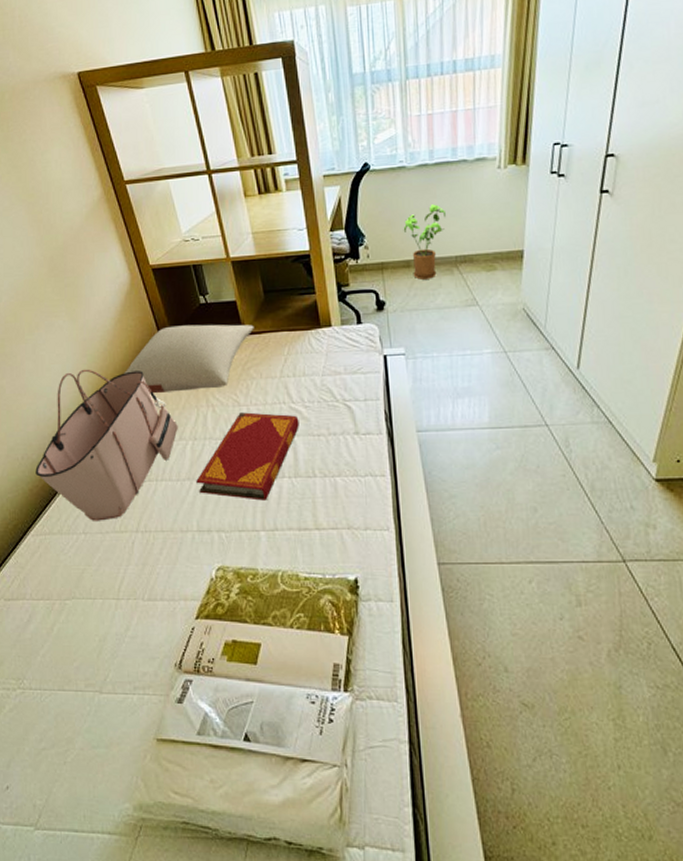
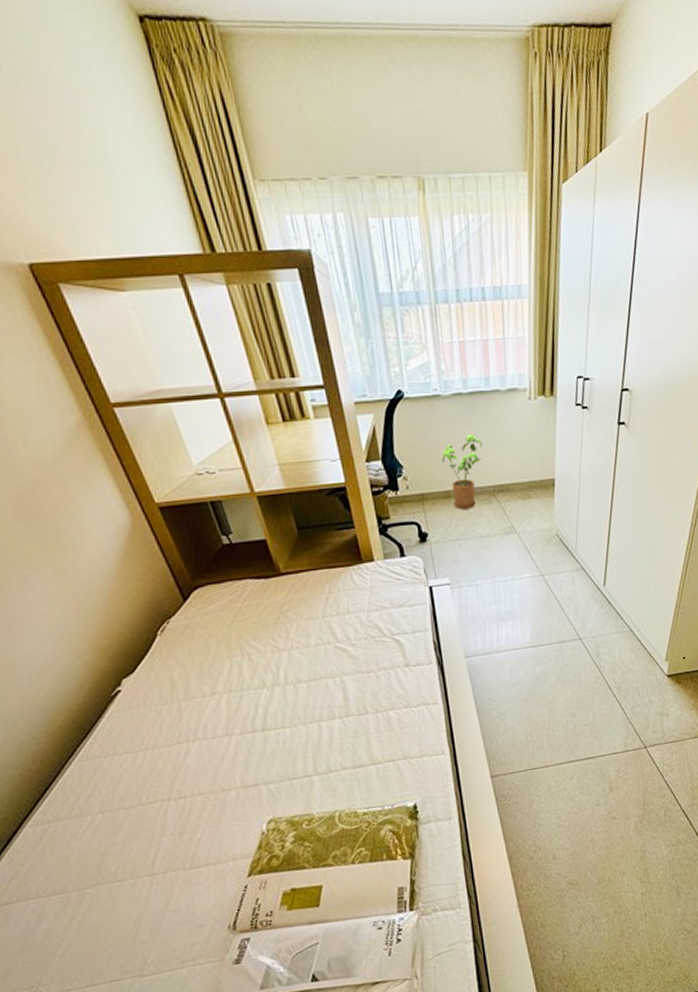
tote bag: present [35,369,178,521] -> none [25,623,209,798]
pillow: present [124,324,254,394] -> none [134,564,289,648]
hardback book: present [196,412,299,501] -> none [236,654,347,748]

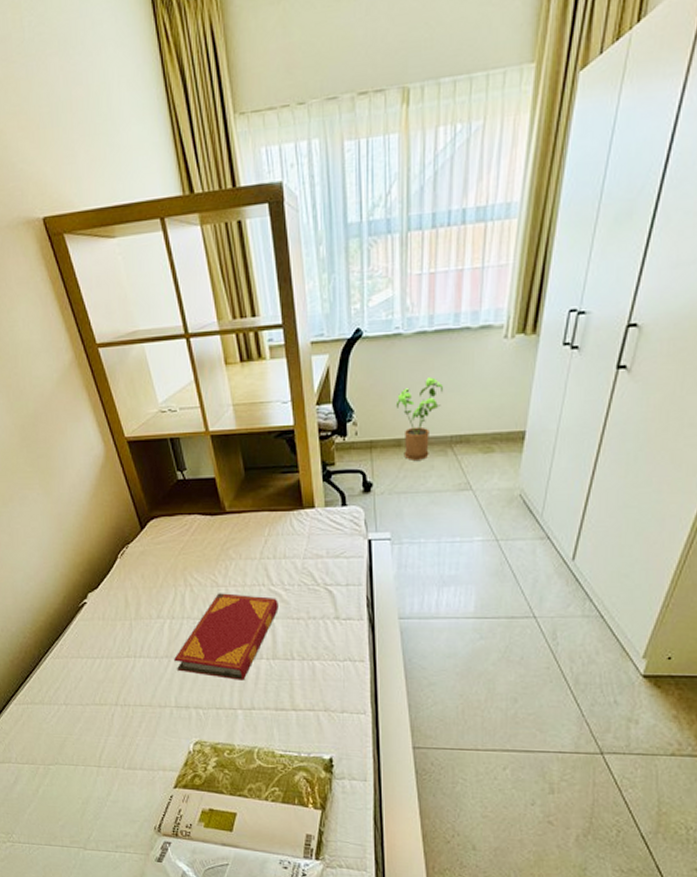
hardback book: none [236,654,347,748] -> present [174,593,279,681]

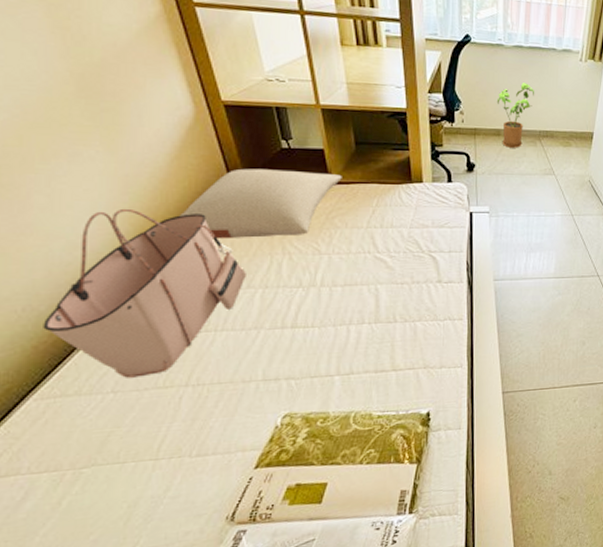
tote bag: none [15,544,156,694] -> present [43,208,246,378]
pillow: none [100,501,234,571] -> present [180,168,342,239]
hardback book: present [174,593,279,681] -> none [265,261,383,347]

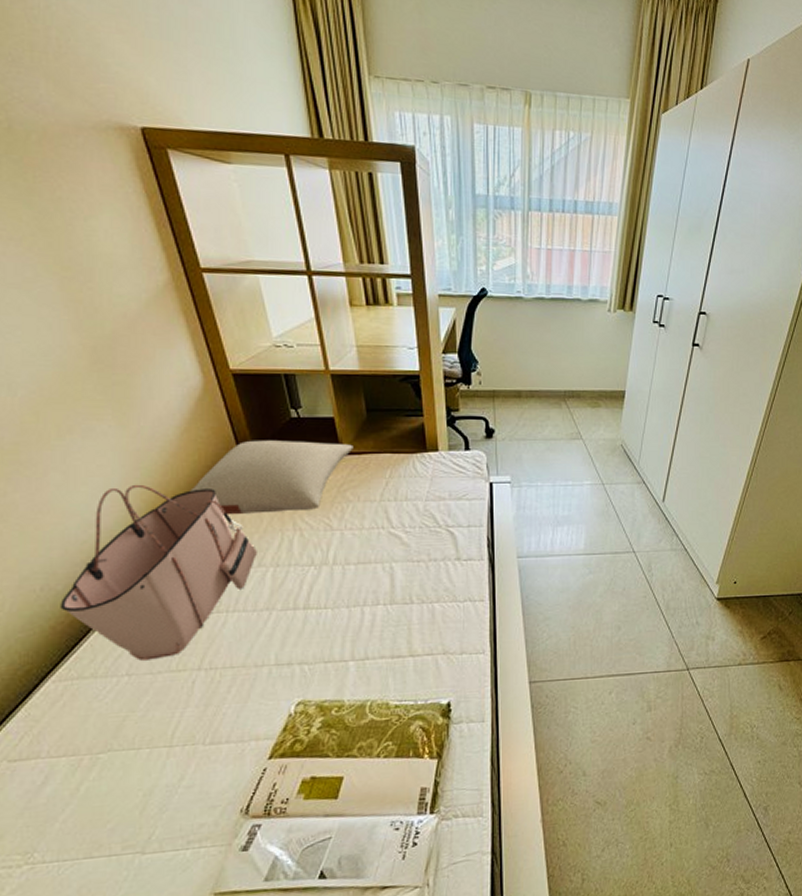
house plant: present [496,82,535,148] -> none [516,338,559,411]

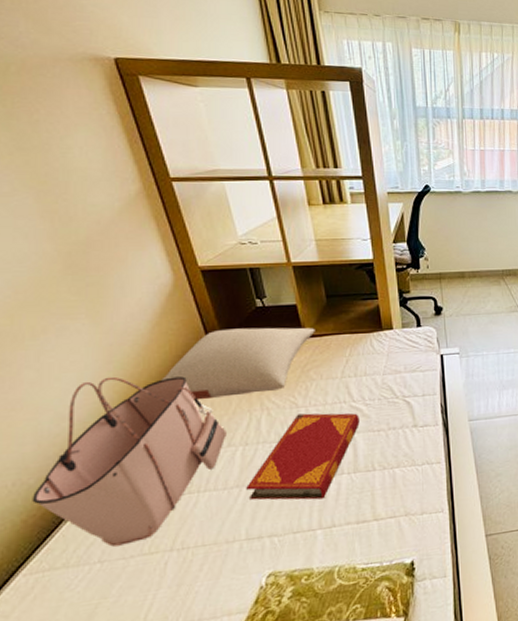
hardback book: none [277,537,398,630] -> present [246,413,360,500]

